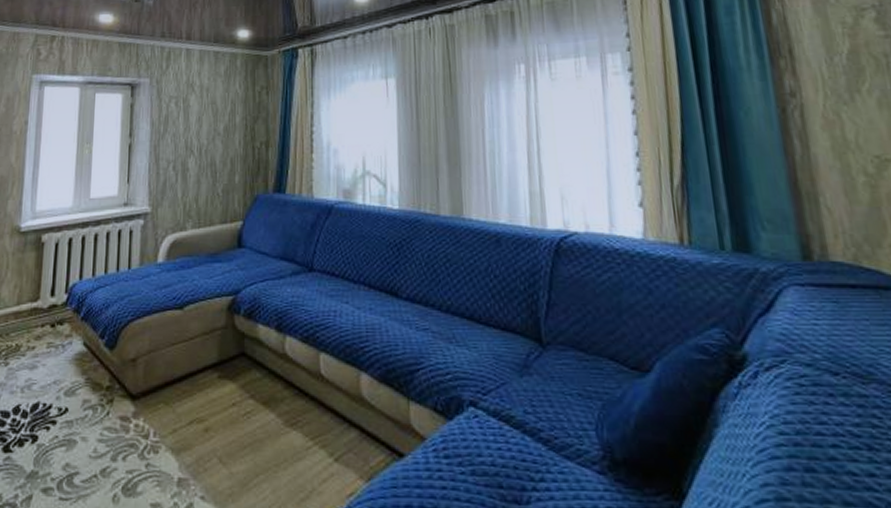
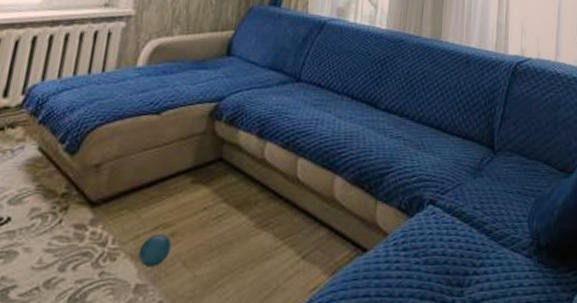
ball: none [177,429,206,461] -> present [138,234,172,267]

